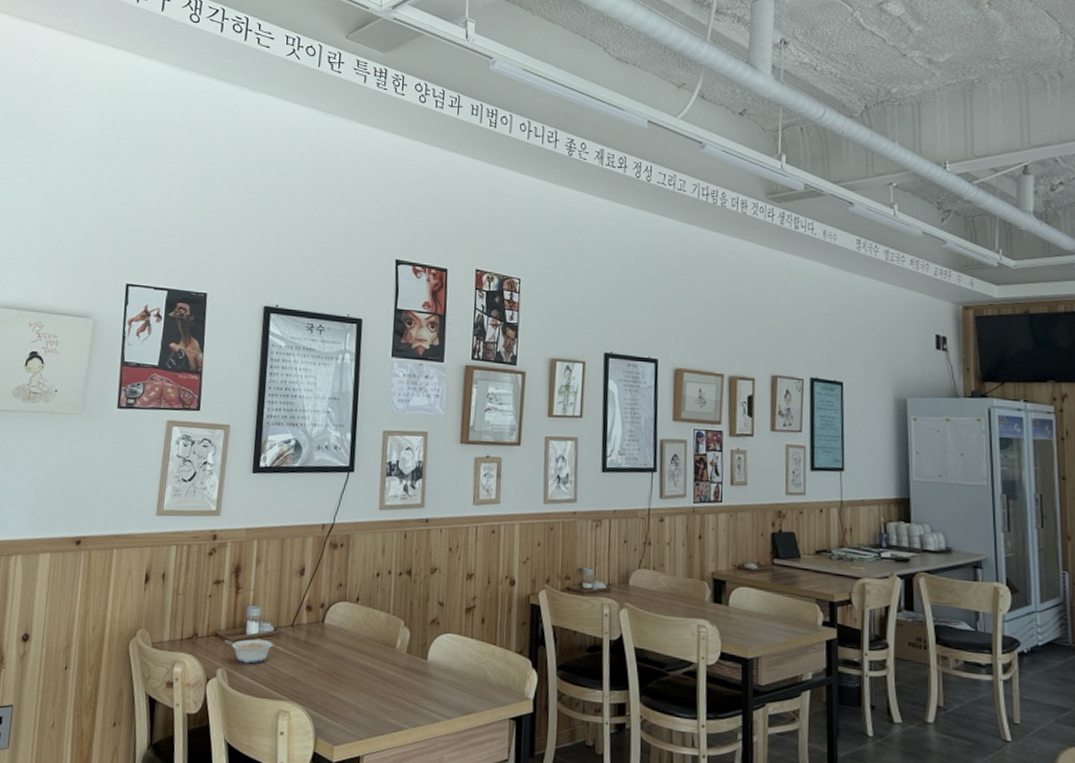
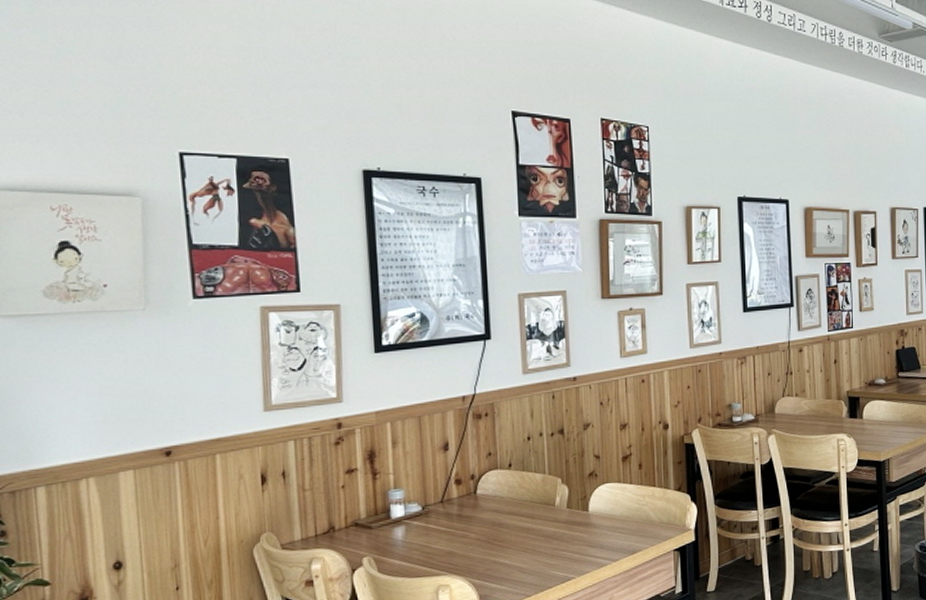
legume: present [225,639,273,664] -> none [367,520,423,547]

